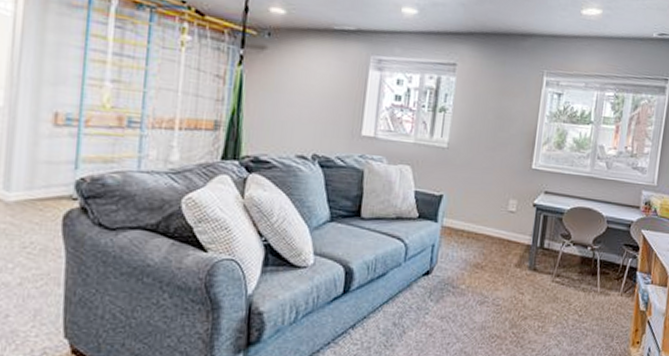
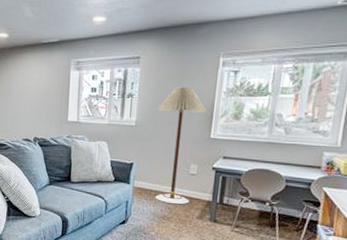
floor lamp: none [468,104,529,250] -> present [156,87,207,205]

